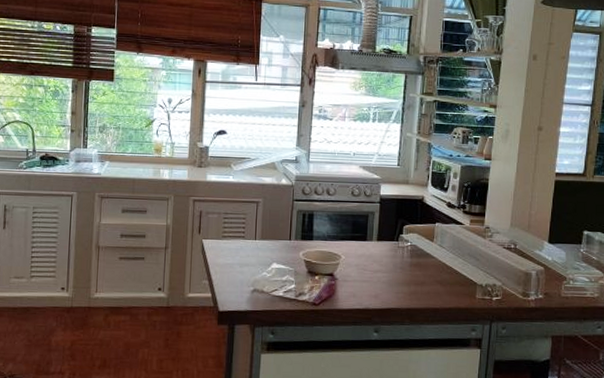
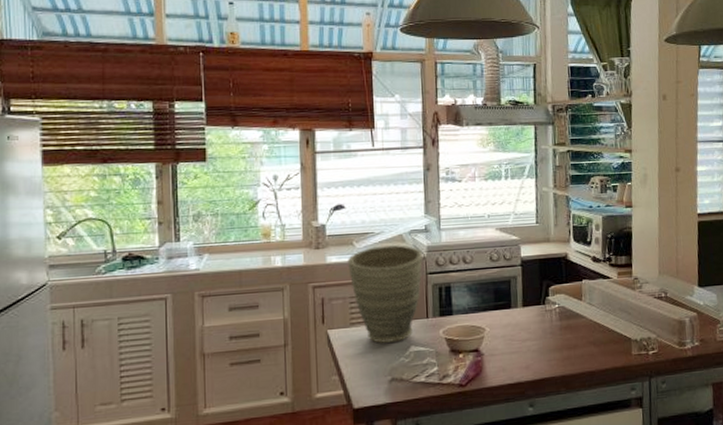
vase: none [224,170,291,258] -> present [347,244,423,343]

